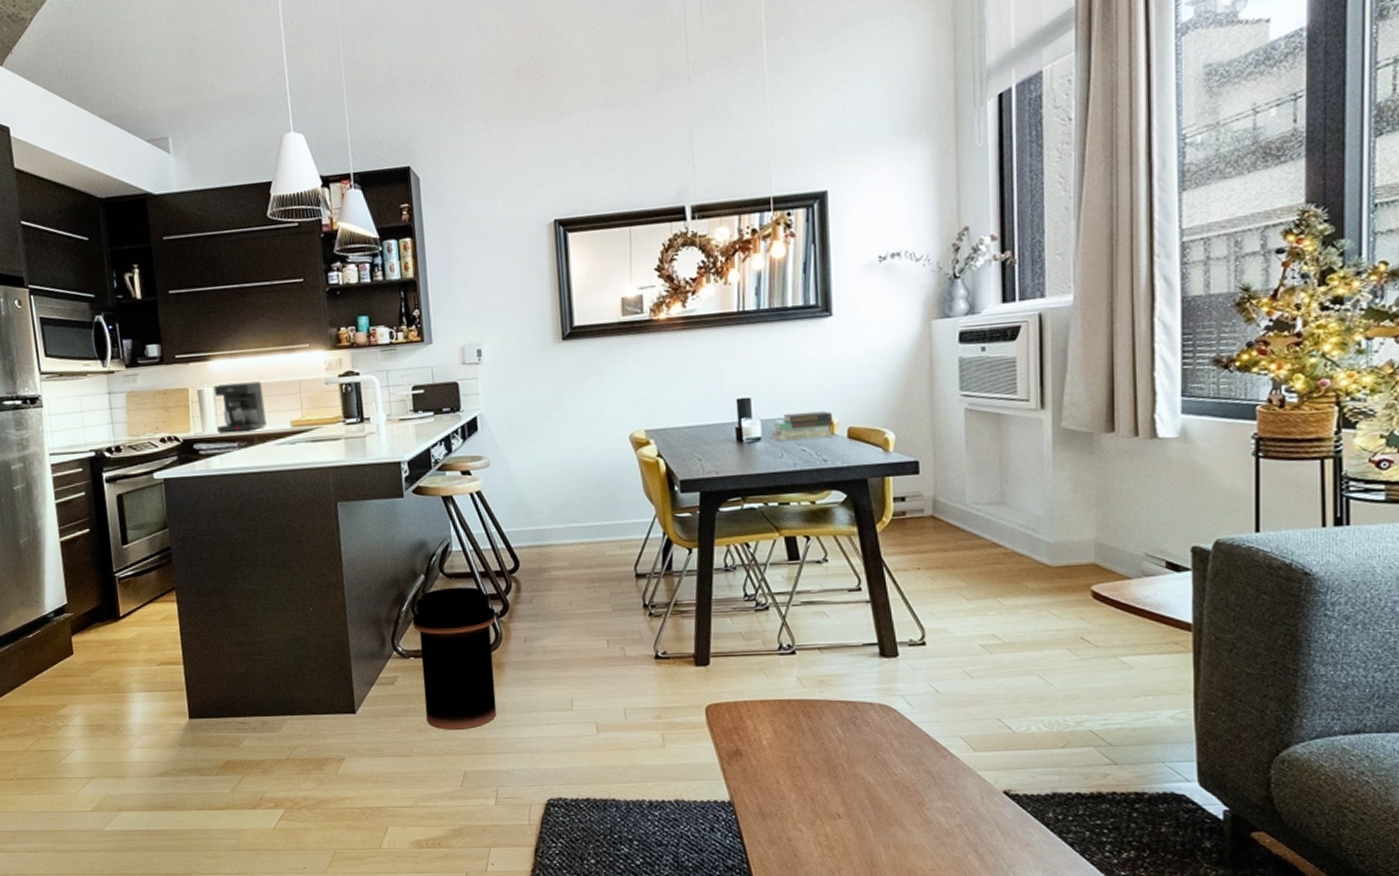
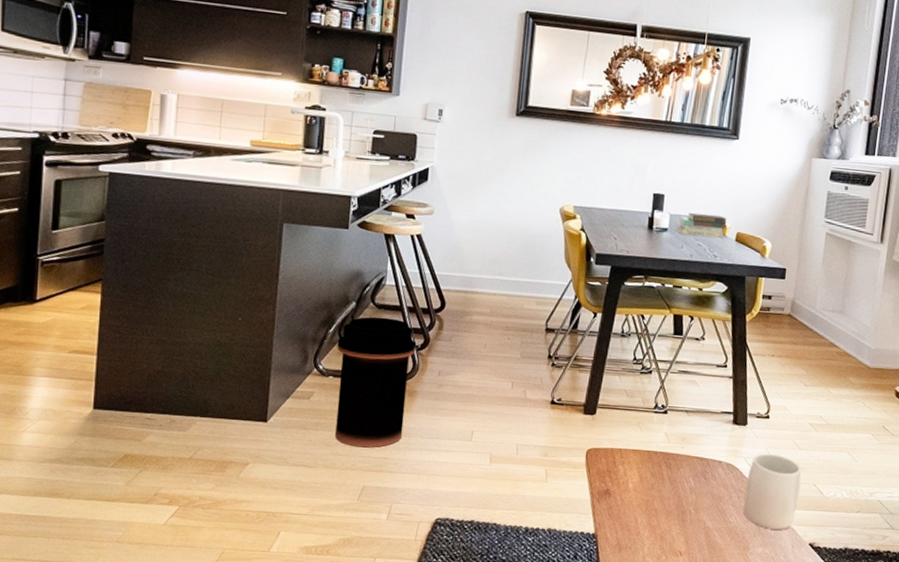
coffee maker: present [213,381,268,433] -> none [174,93,228,143]
mug: none [908,687,981,778] -> present [743,453,802,530]

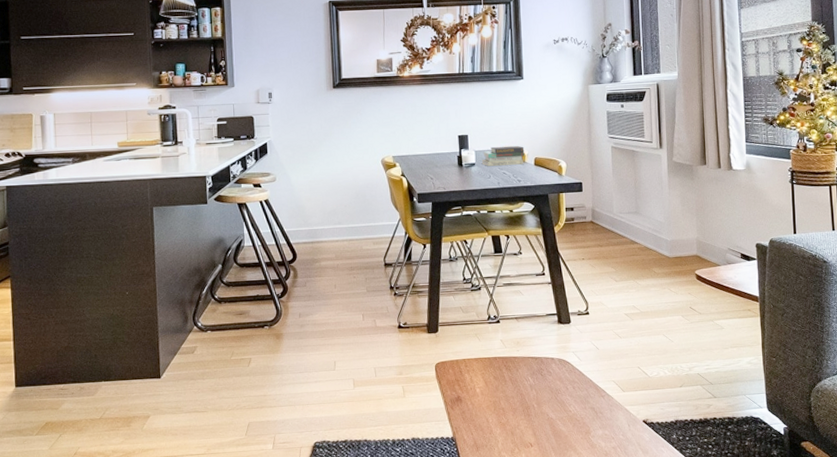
trash can: present [335,316,417,448] -> none [210,274,277,389]
mug: present [743,453,802,530] -> none [578,345,627,412]

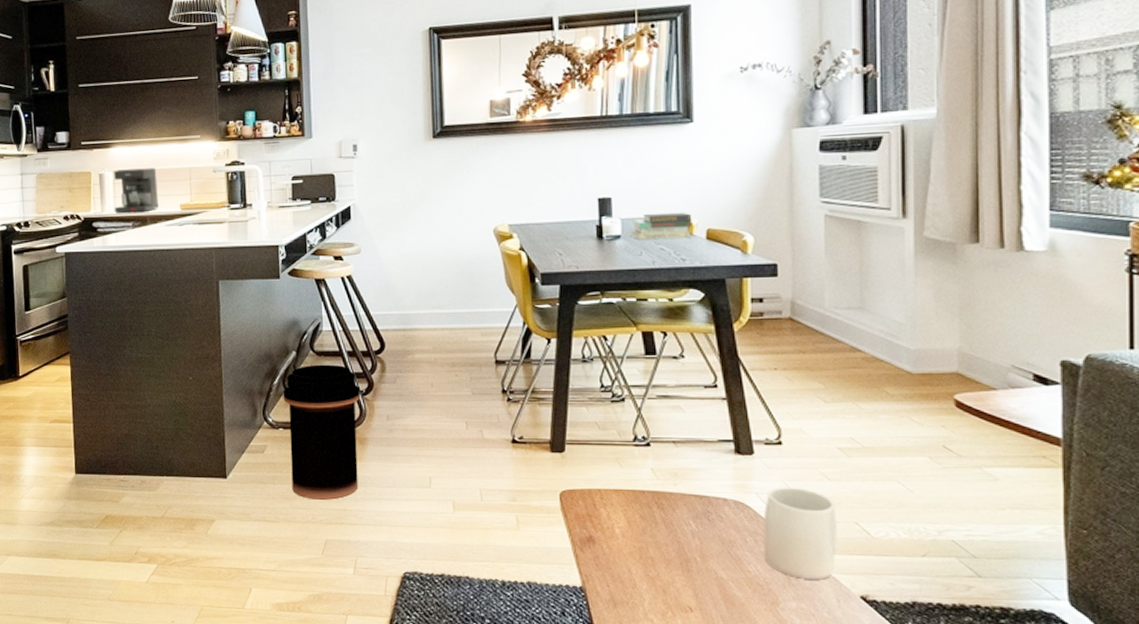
coffee maker: none [54,110,98,150] -> present [113,168,160,213]
trash can: none [210,274,277,389] -> present [283,364,361,500]
mug: none [578,345,627,412] -> present [763,486,838,580]

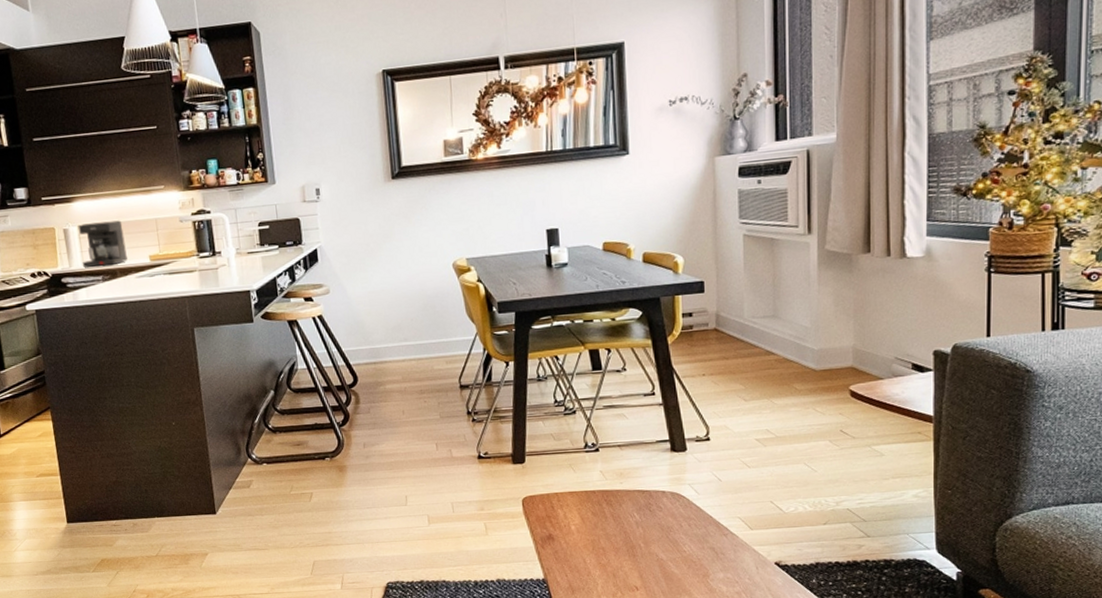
trash can: present [283,364,361,500] -> none [264,400,341,526]
books: present [630,212,692,239] -> none [575,238,630,266]
mug: present [763,486,838,580] -> none [695,476,756,553]

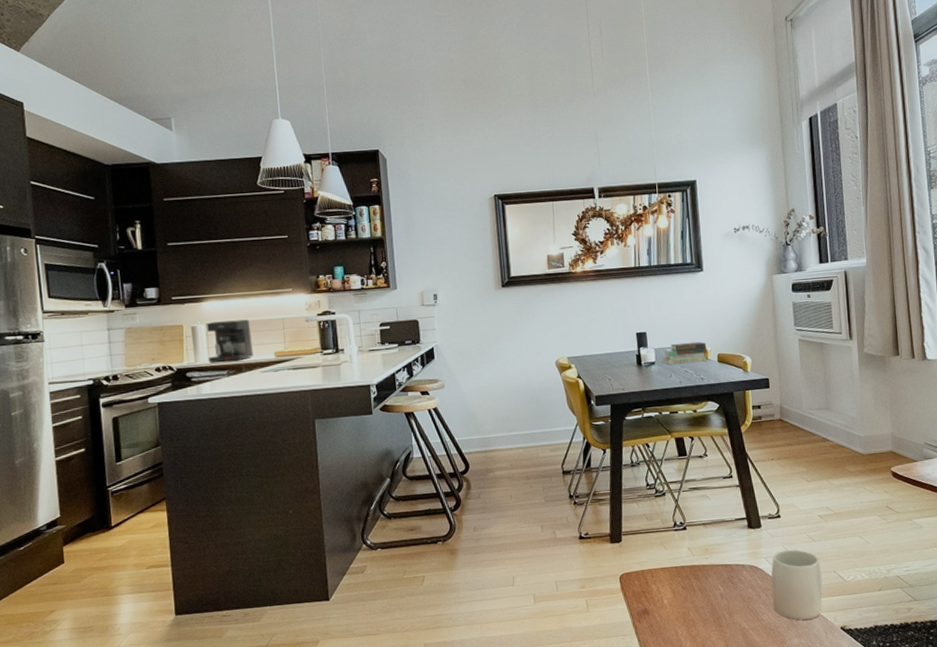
books: none [575,238,630,266] -> present [661,341,707,365]
mug: none [695,476,756,553] -> present [771,549,823,620]

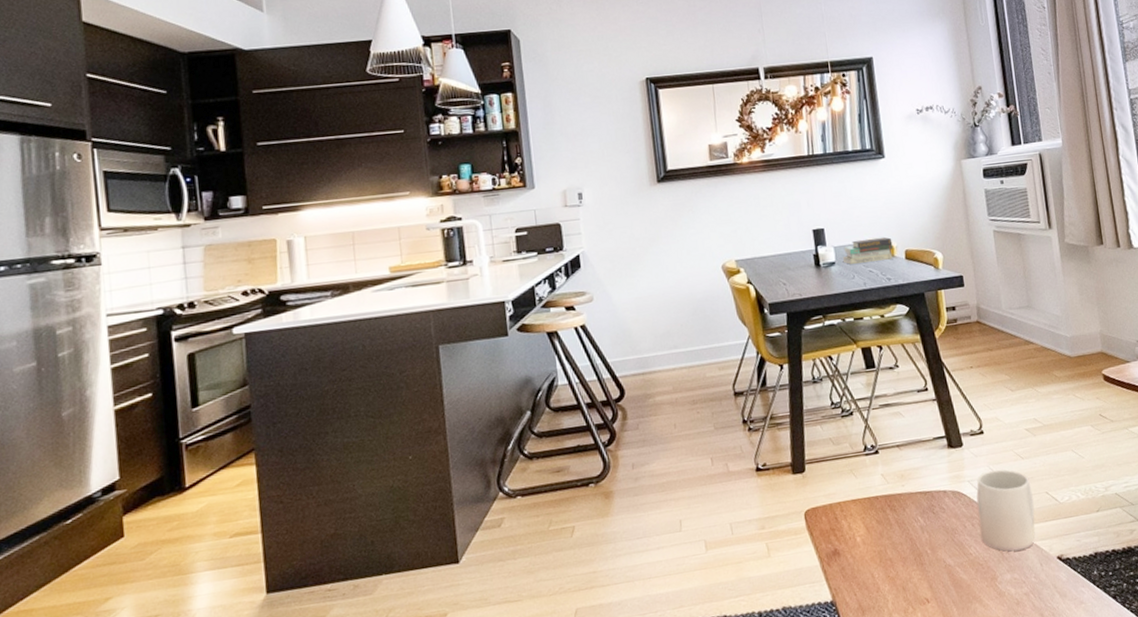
coffee maker: present [206,319,254,362] -> none [304,229,364,282]

